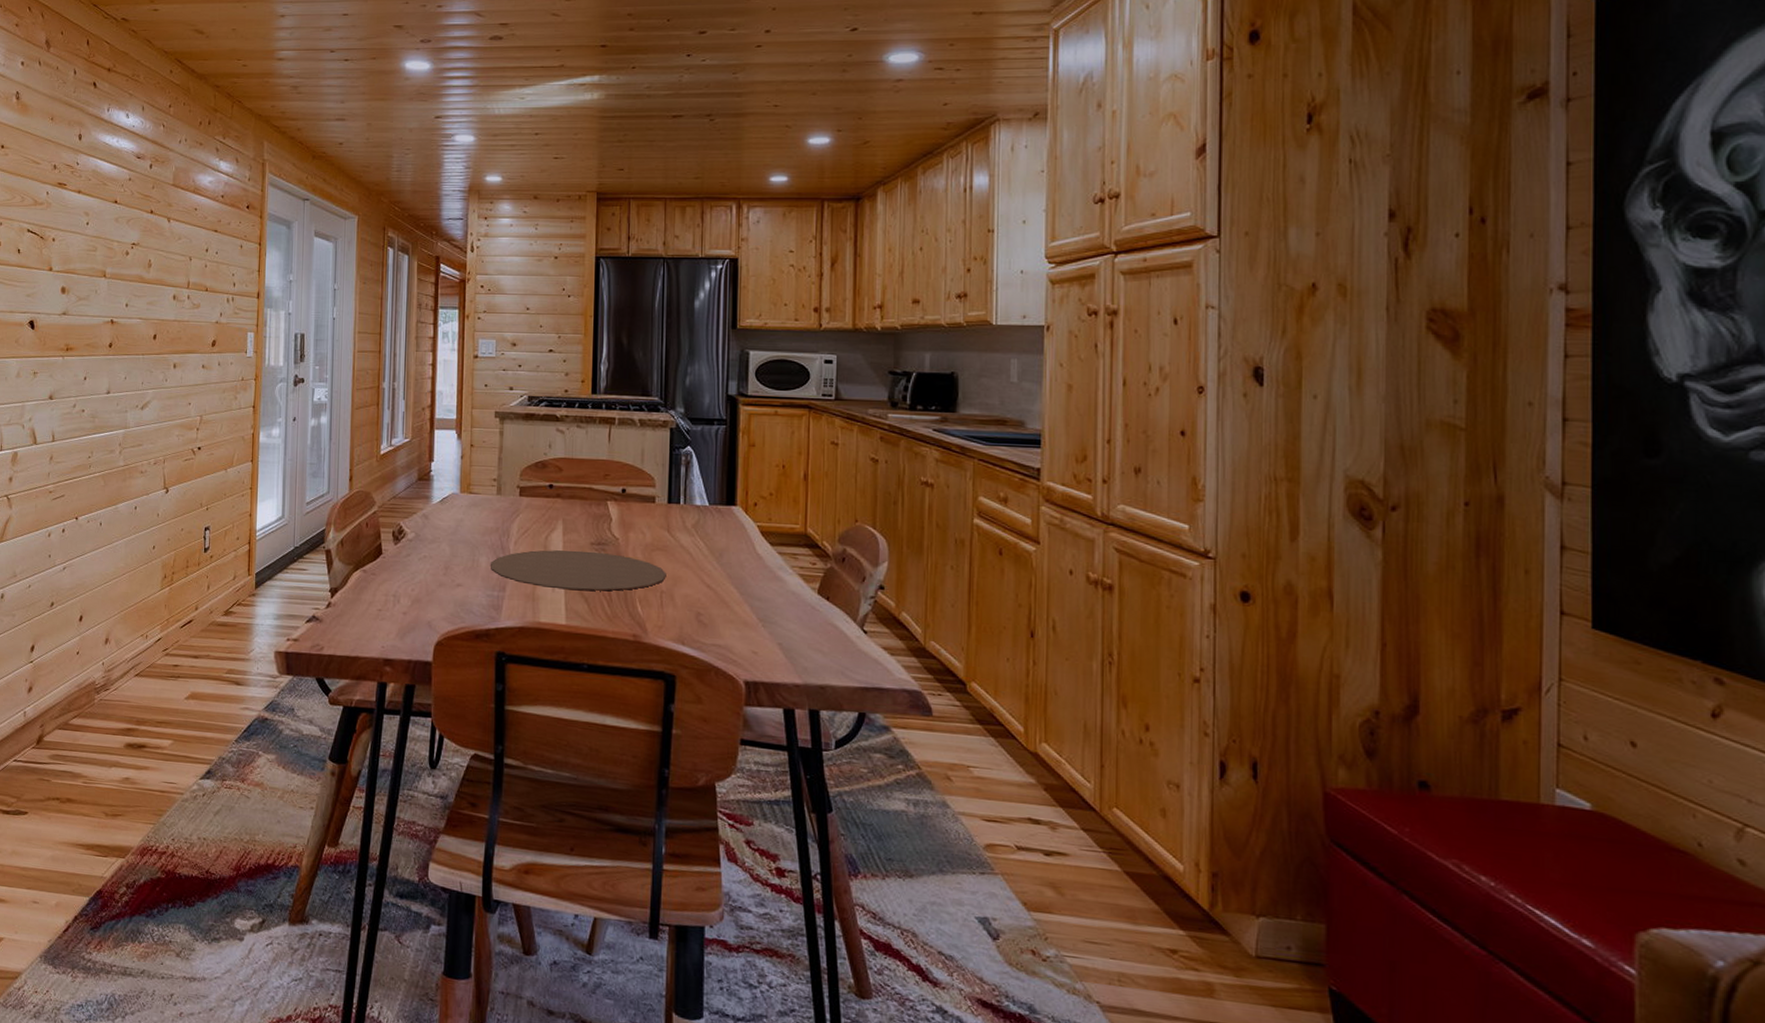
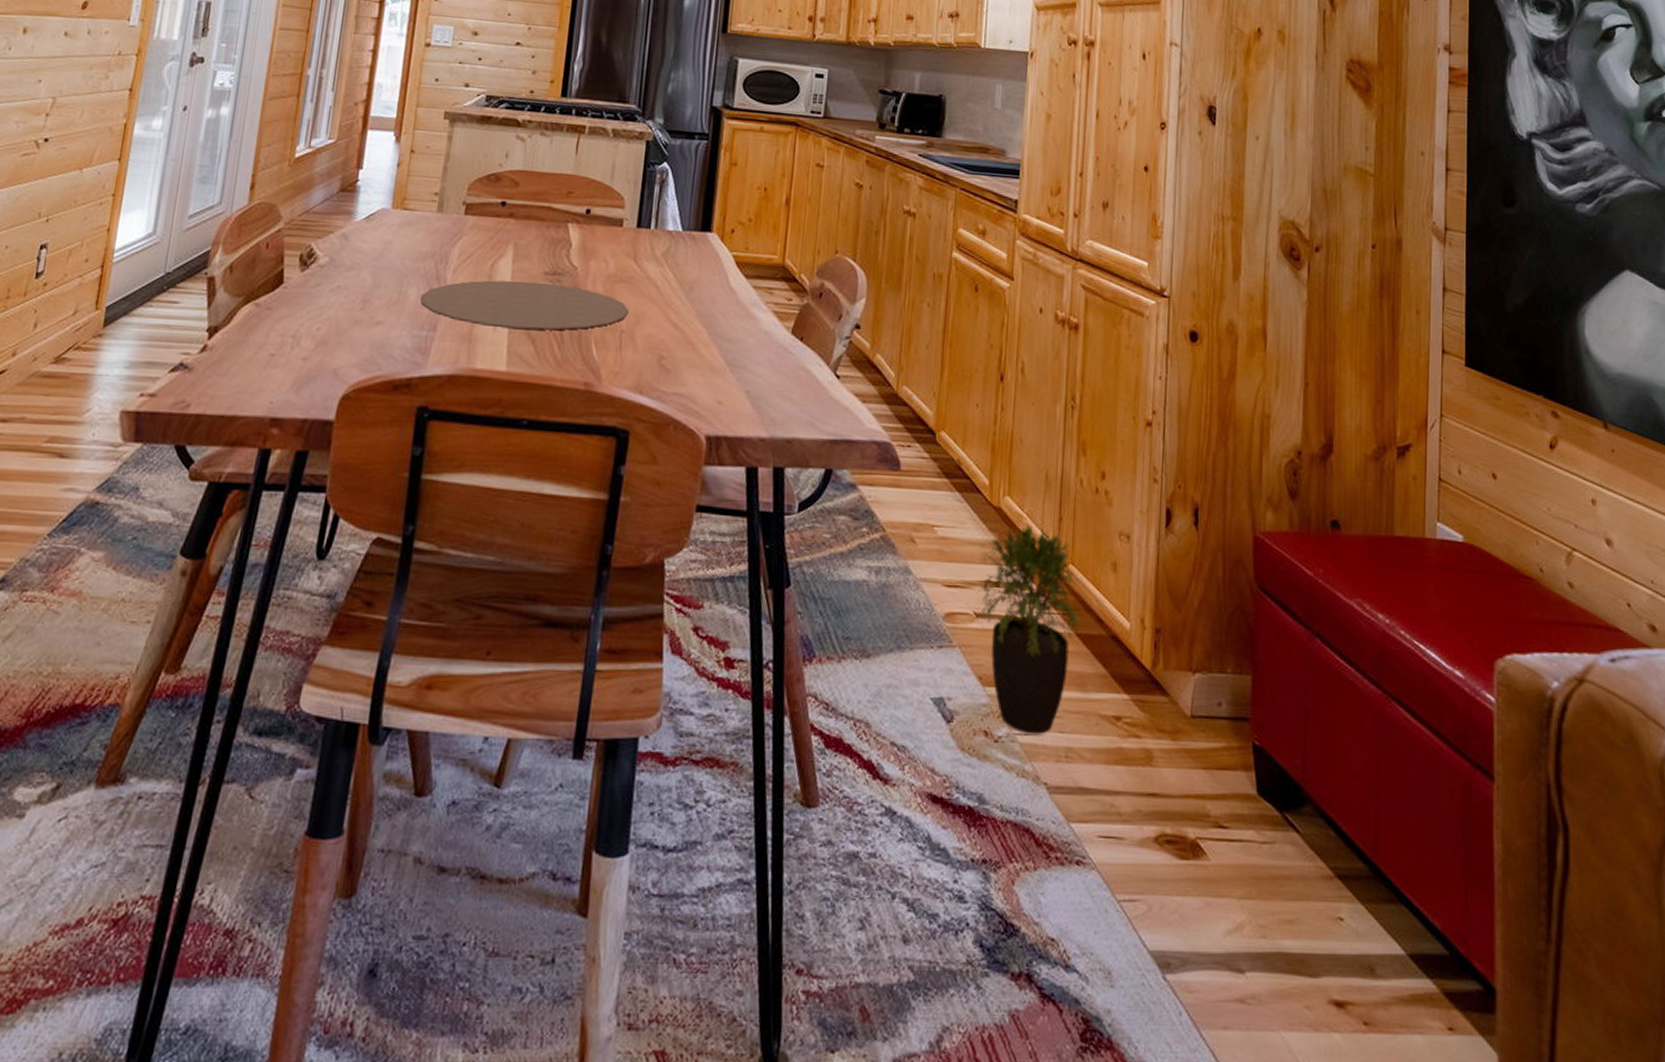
potted plant: none [1018,768,1130,958] -> present [978,523,1082,734]

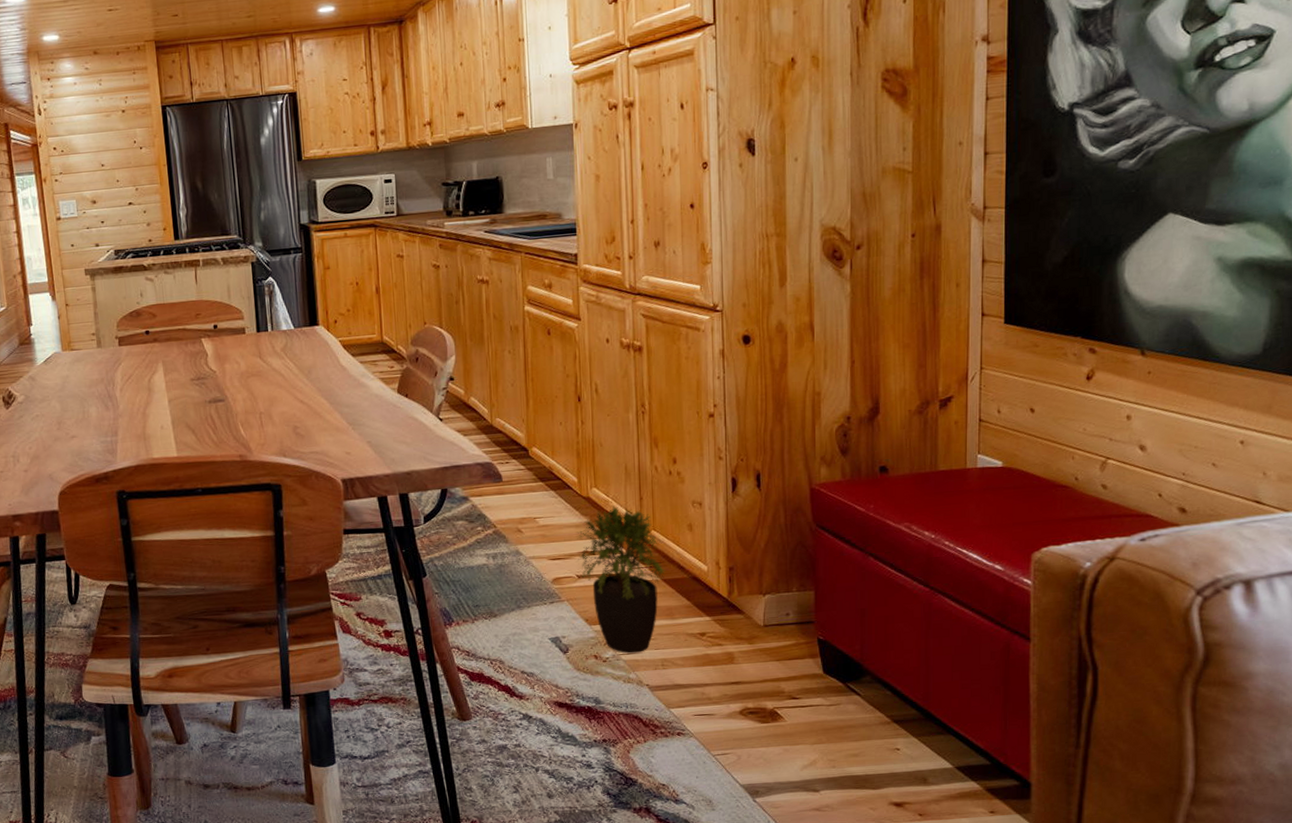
placemat: present [421,280,629,331] -> none [101,386,263,426]

